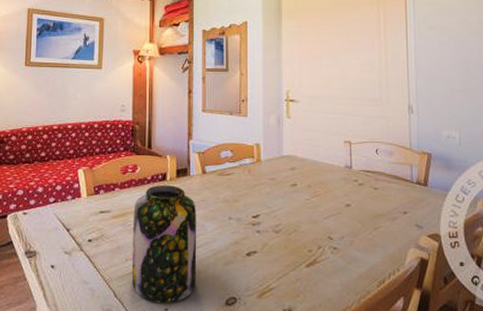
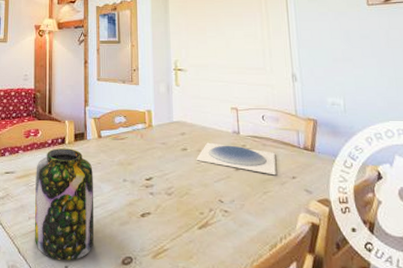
plate: none [306,177,388,211] -> present [196,142,276,176]

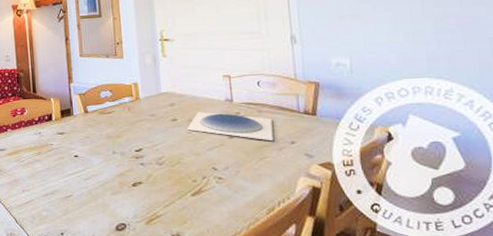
jar: present [34,148,95,261] -> none [25,125,87,229]

